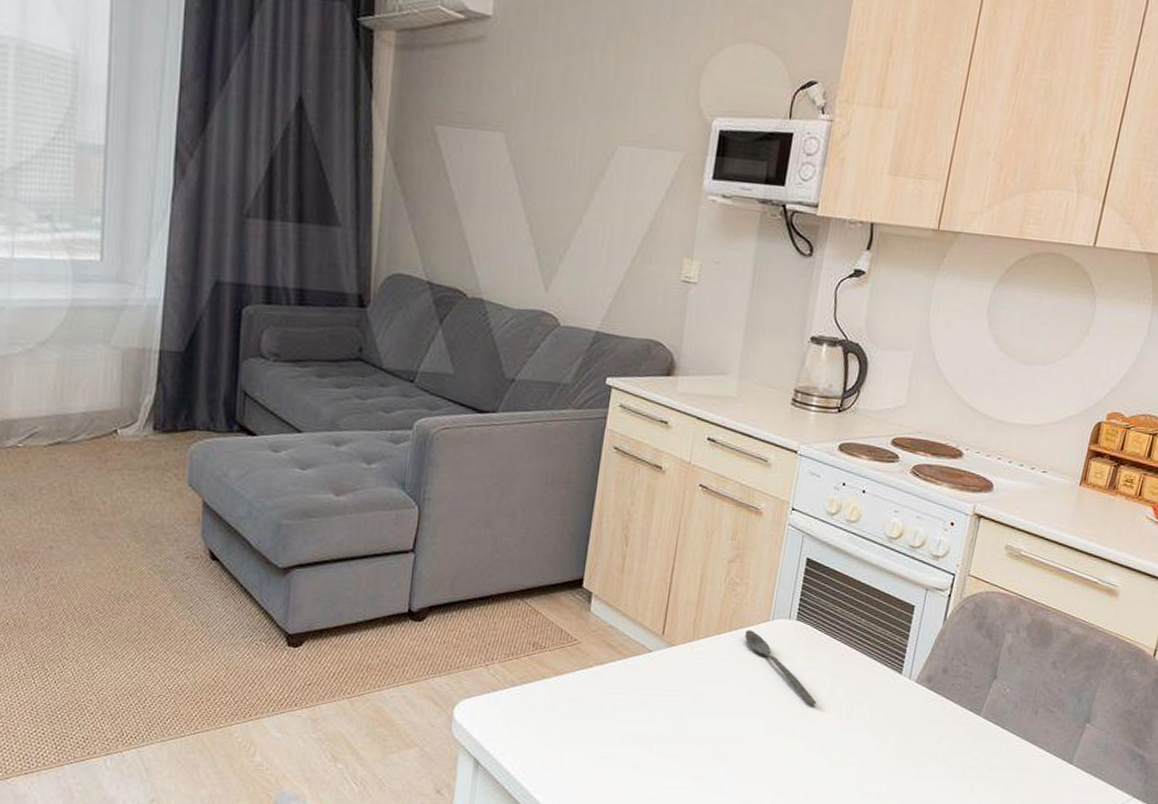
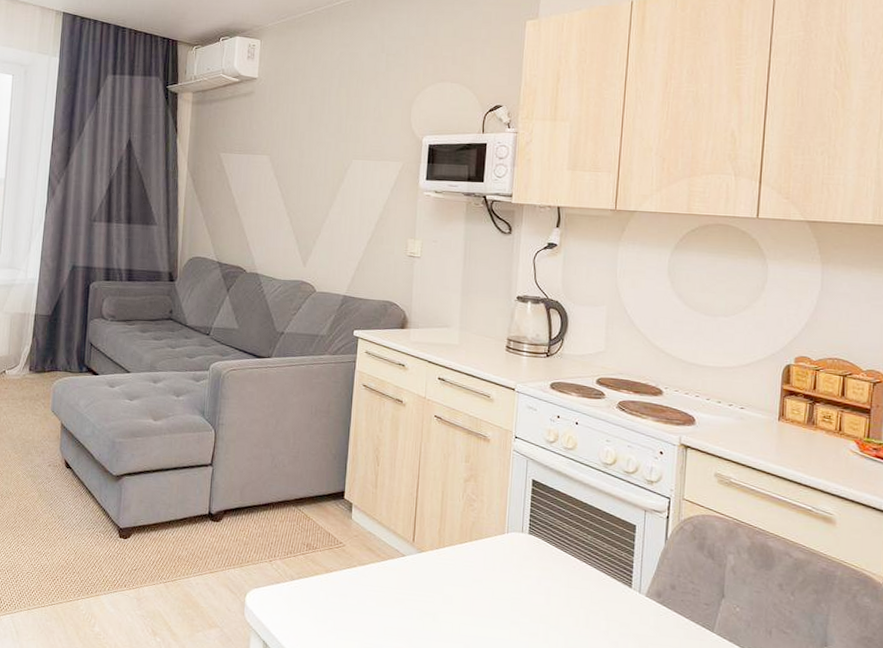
spoon: present [745,630,817,705] -> none [484,541,555,612]

